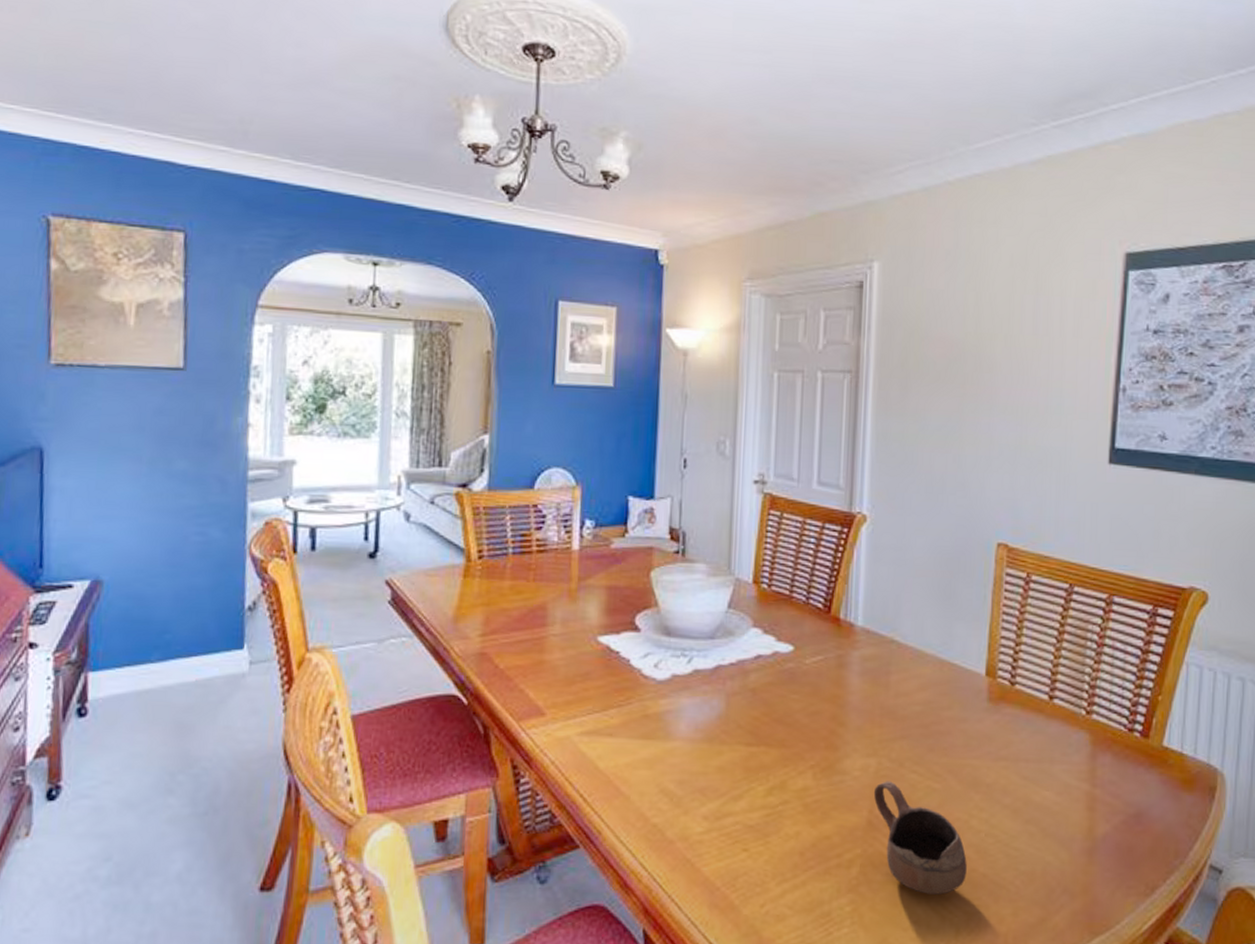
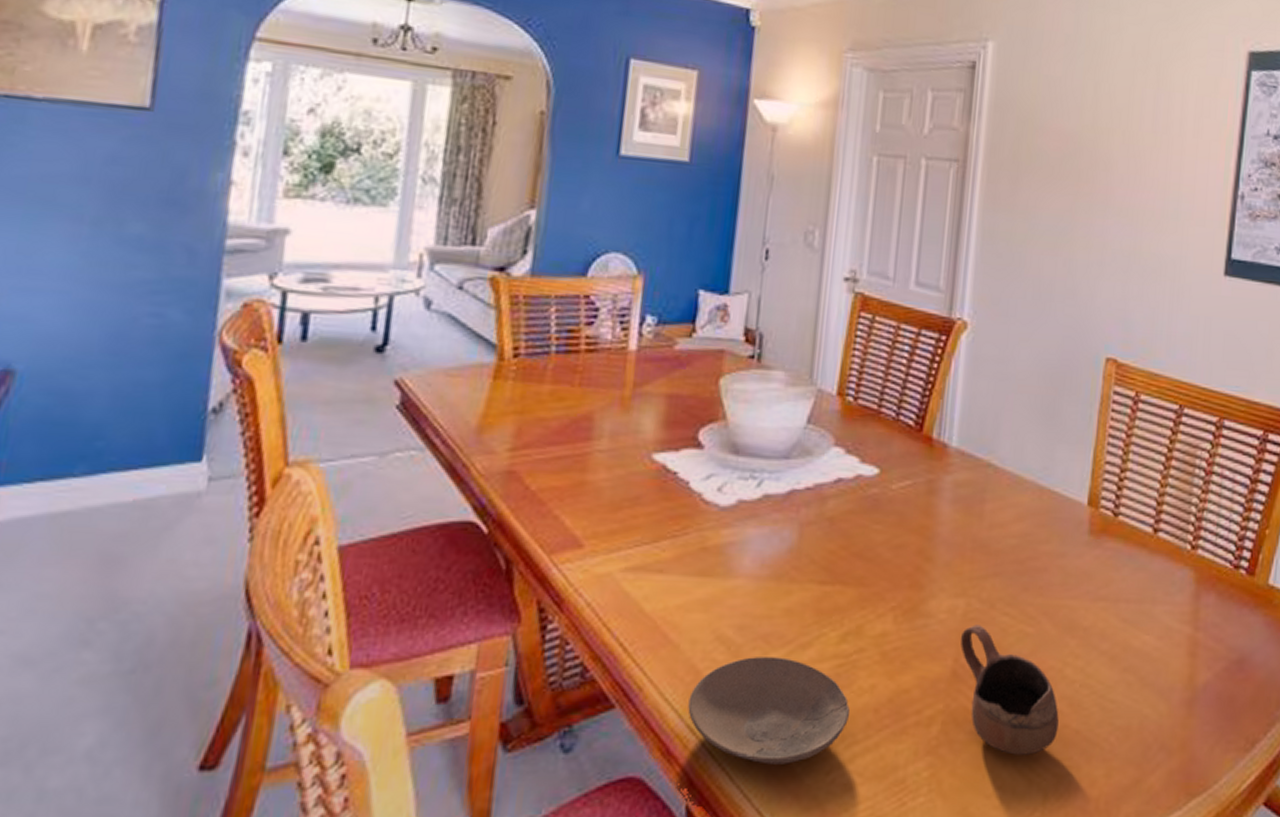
plate: none [640,807,779,898] -> present [688,657,851,765]

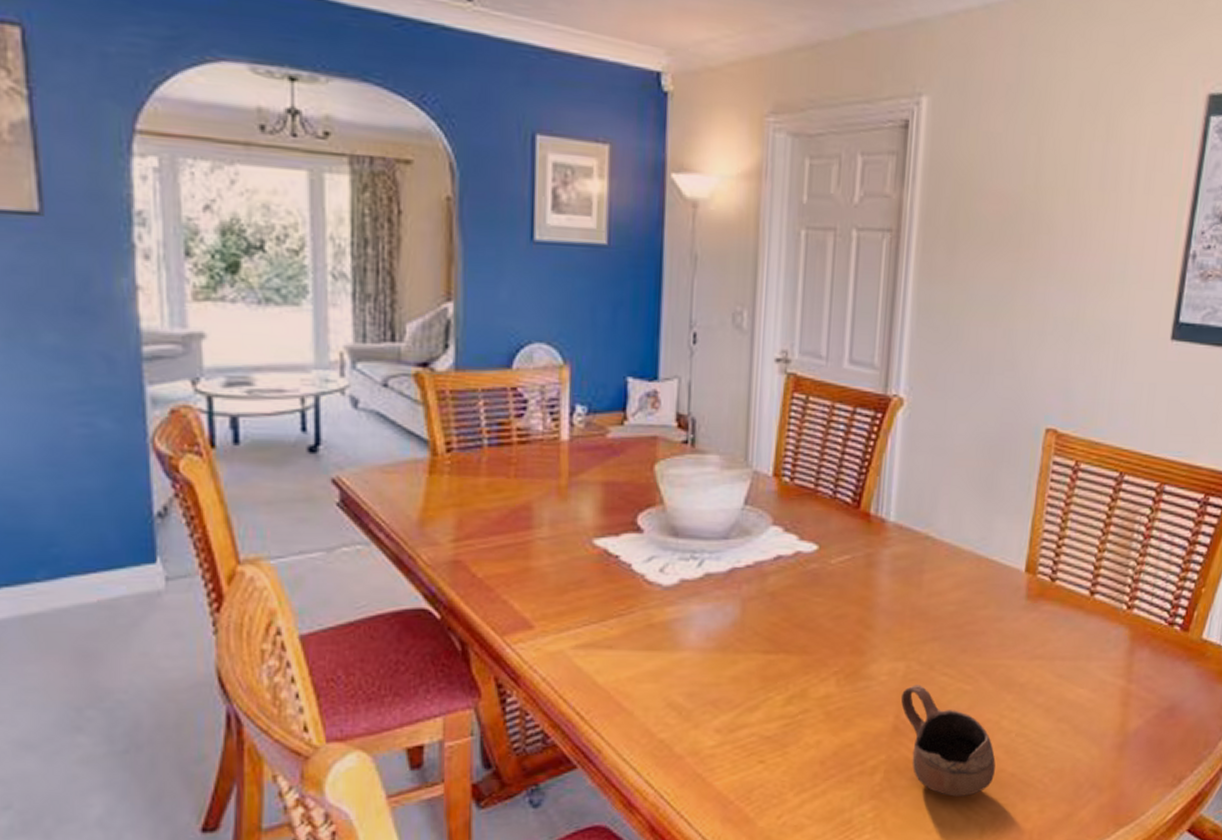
plate: present [688,657,851,765] -> none [645,720,798,812]

